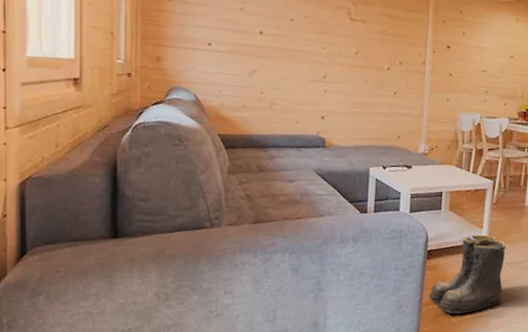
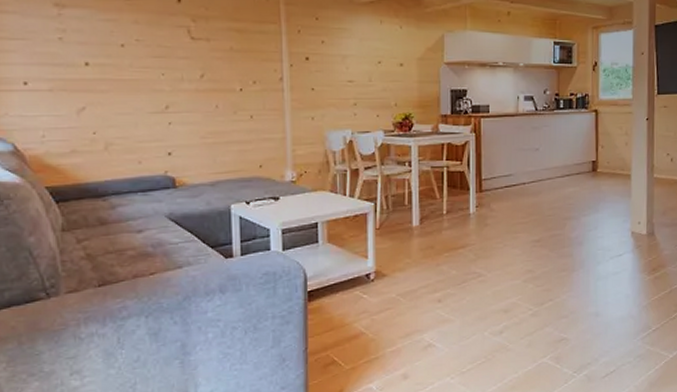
boots: present [428,234,506,314] -> none [314,265,397,360]

